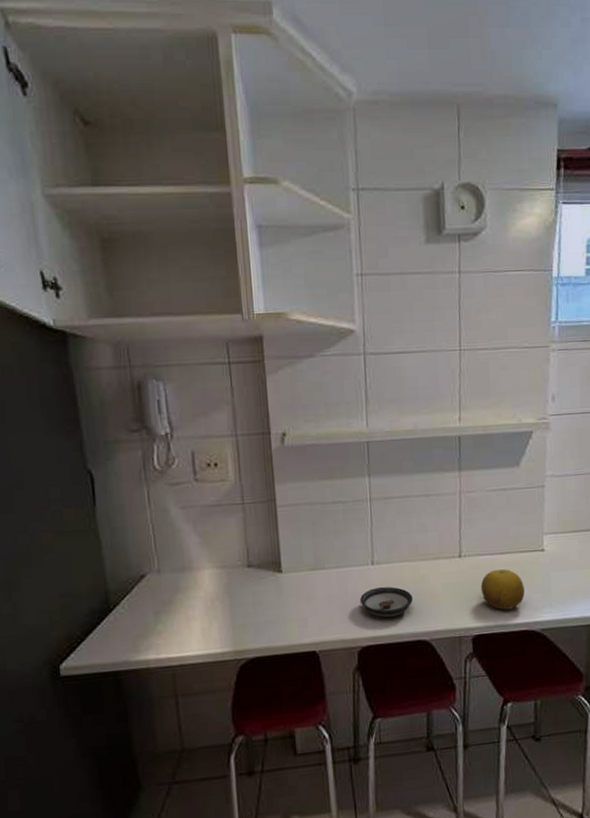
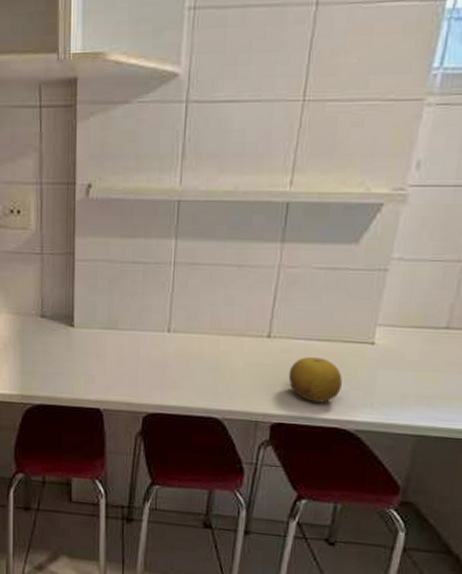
saucer: present [359,586,413,617] -> none [150,356,208,388]

